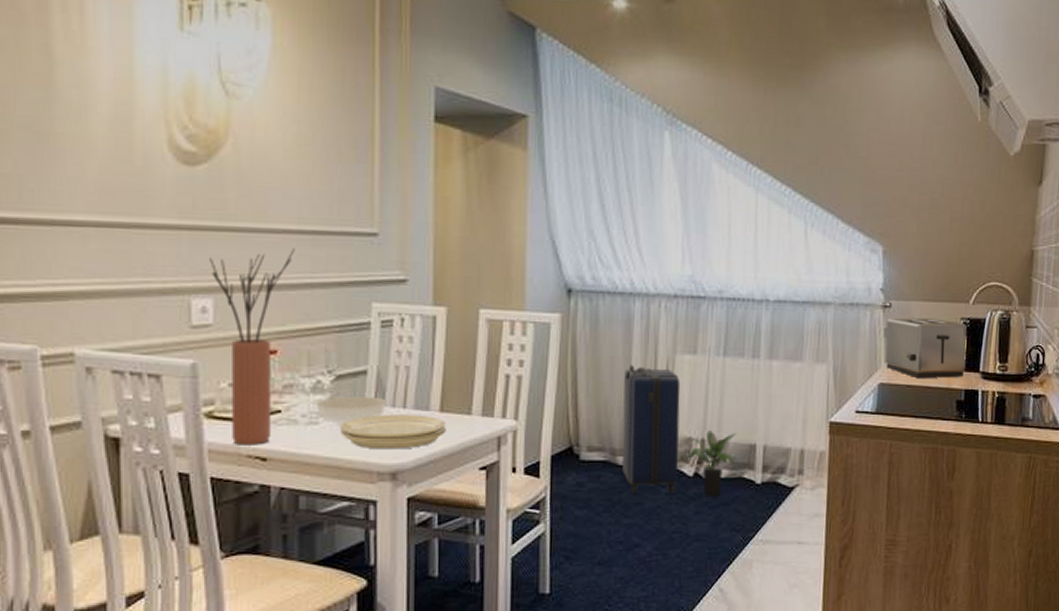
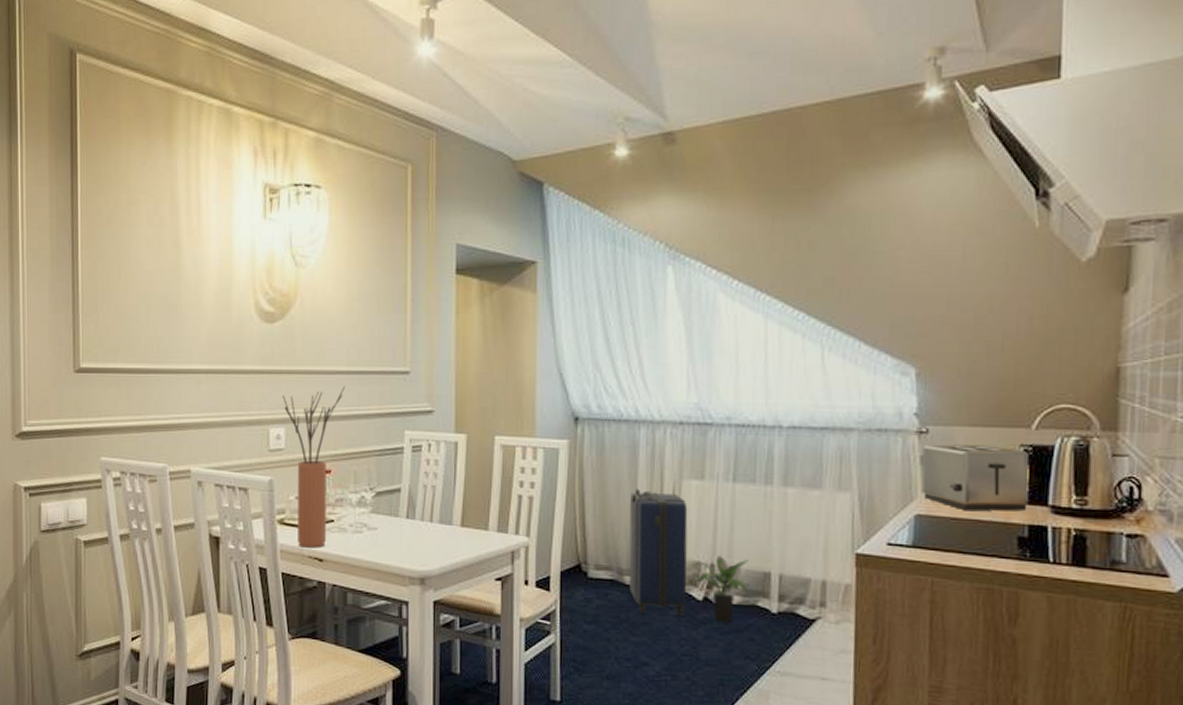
bowl: present [315,396,387,427] -> none [360,510,417,536]
plate: present [340,414,448,450] -> none [379,527,468,558]

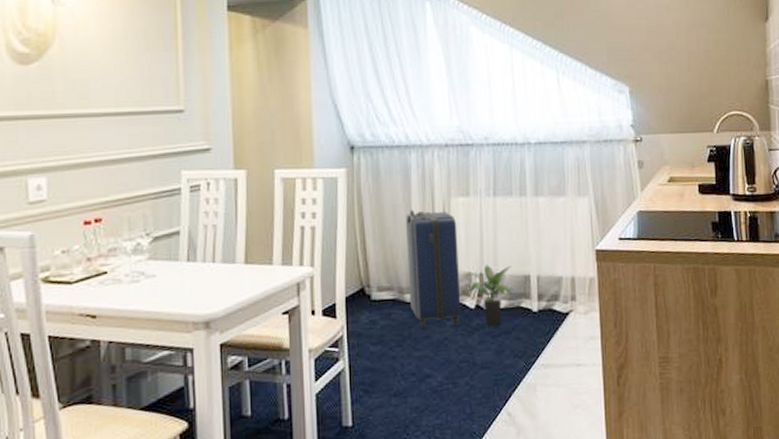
vase: present [283,386,345,548] -> none [42,128,114,306]
toaster: present [922,444,1029,511] -> none [638,148,716,204]

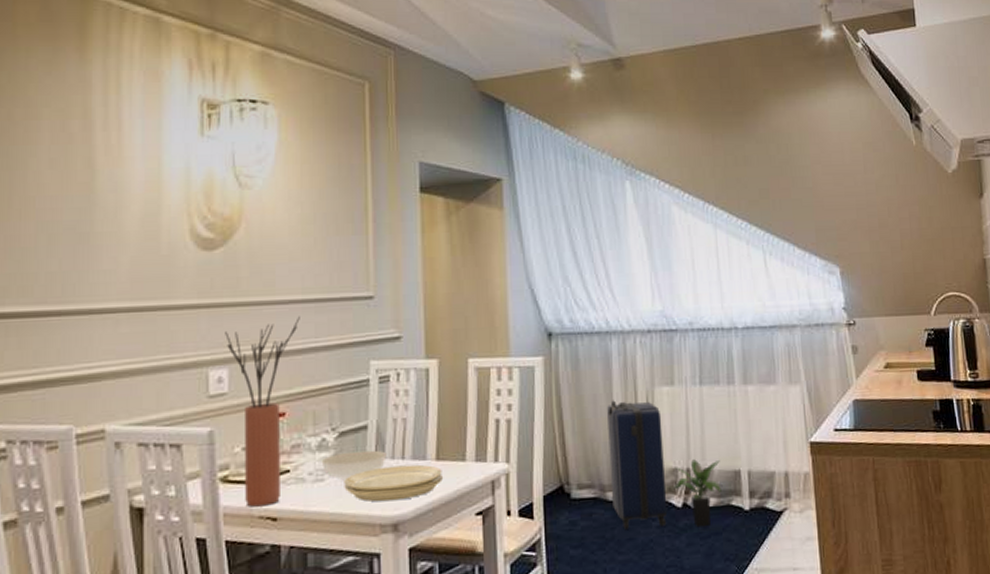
vase: none [42,128,114,306] -> present [225,316,300,507]
bowl: none [136,254,198,284] -> present [321,450,387,482]
plate: none [158,267,252,302] -> present [344,464,444,502]

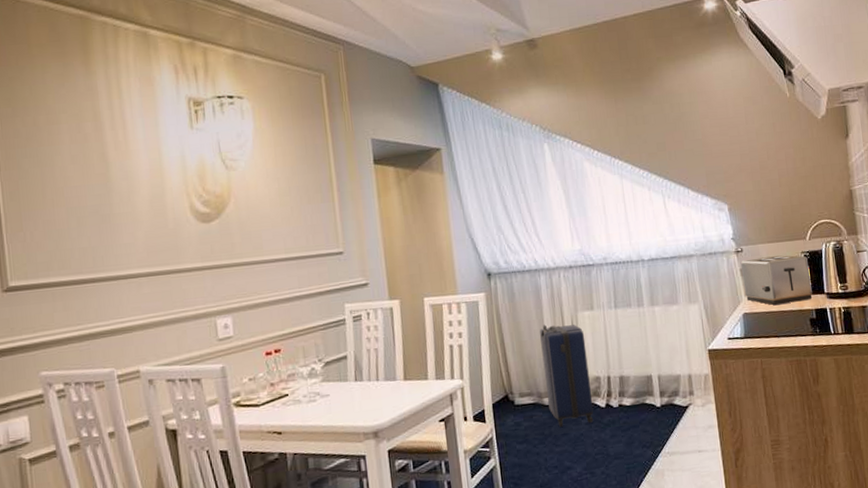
vase: present [225,316,300,507] -> none [226,271,285,425]
bowl: present [321,450,387,482] -> none [312,375,364,402]
plate: present [344,464,444,502] -> none [332,384,412,416]
potted plant: present [674,459,723,528] -> none [597,368,638,423]
toaster: none [852,332,936,391] -> present [740,255,813,305]

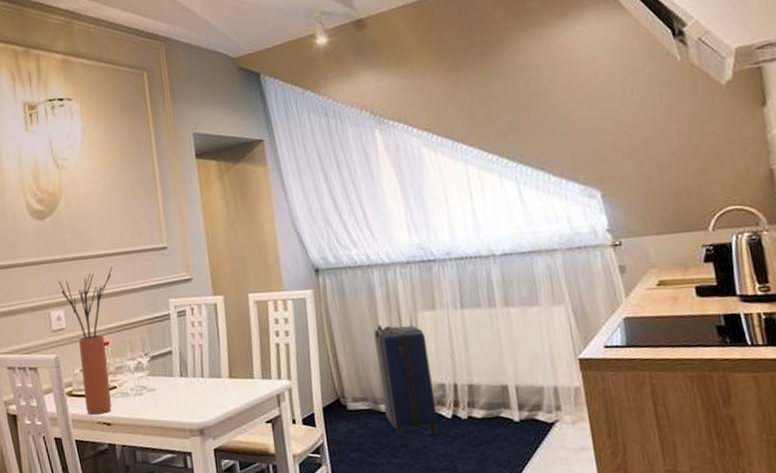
vase: none [226,271,285,425] -> present [59,266,113,415]
toaster: present [740,255,813,305] -> none [619,249,719,308]

